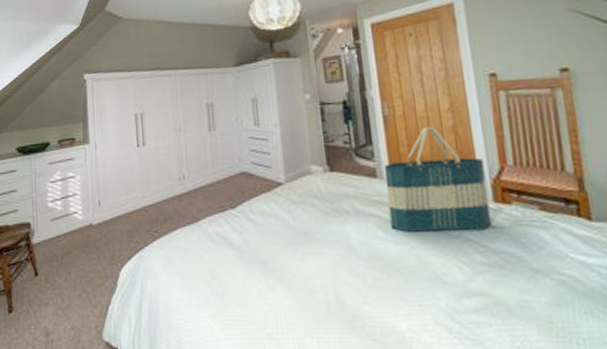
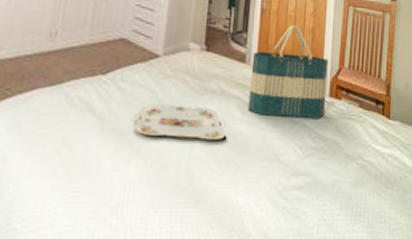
serving tray: none [270,230,371,264] -> present [134,103,226,141]

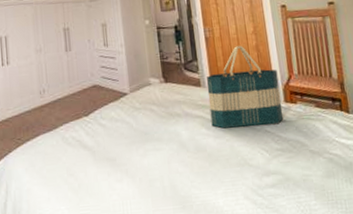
serving tray: present [134,103,226,141] -> none [117,129,197,159]

